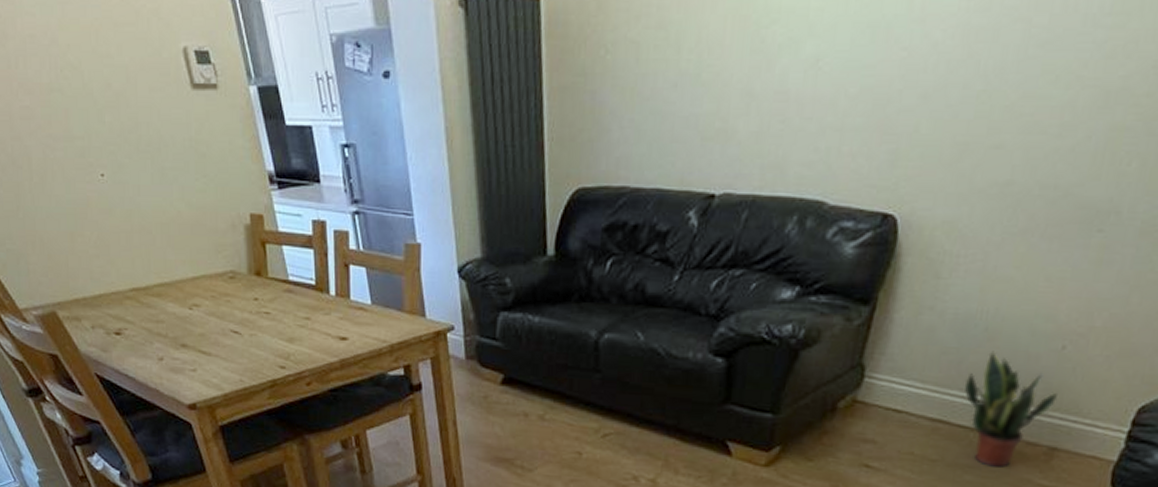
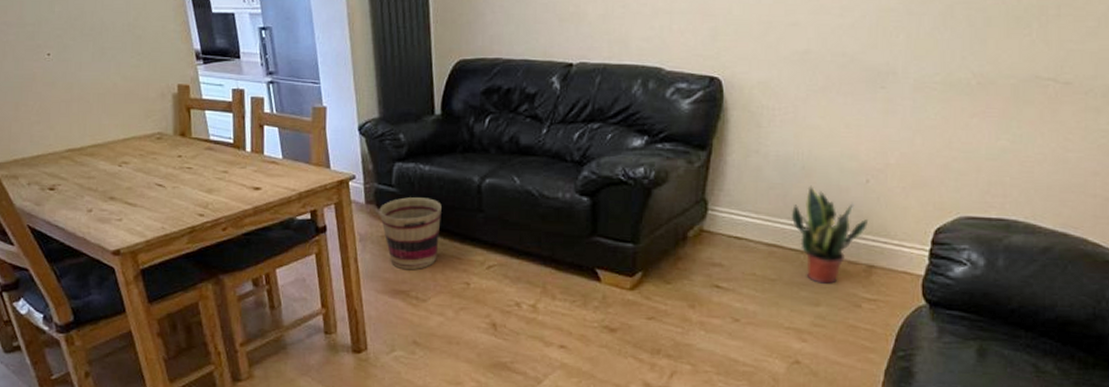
basket: none [481,353,553,437] -> present [379,197,442,270]

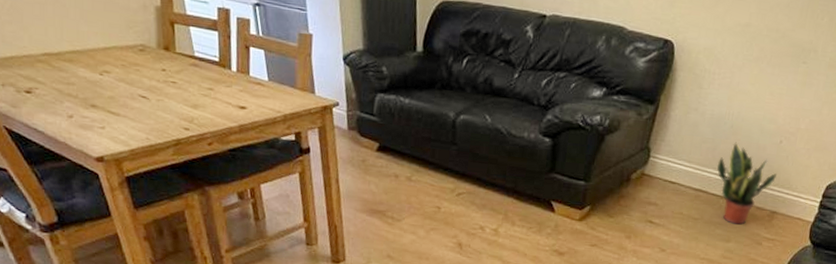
basket: present [379,197,442,270] -> none [360,126,419,193]

